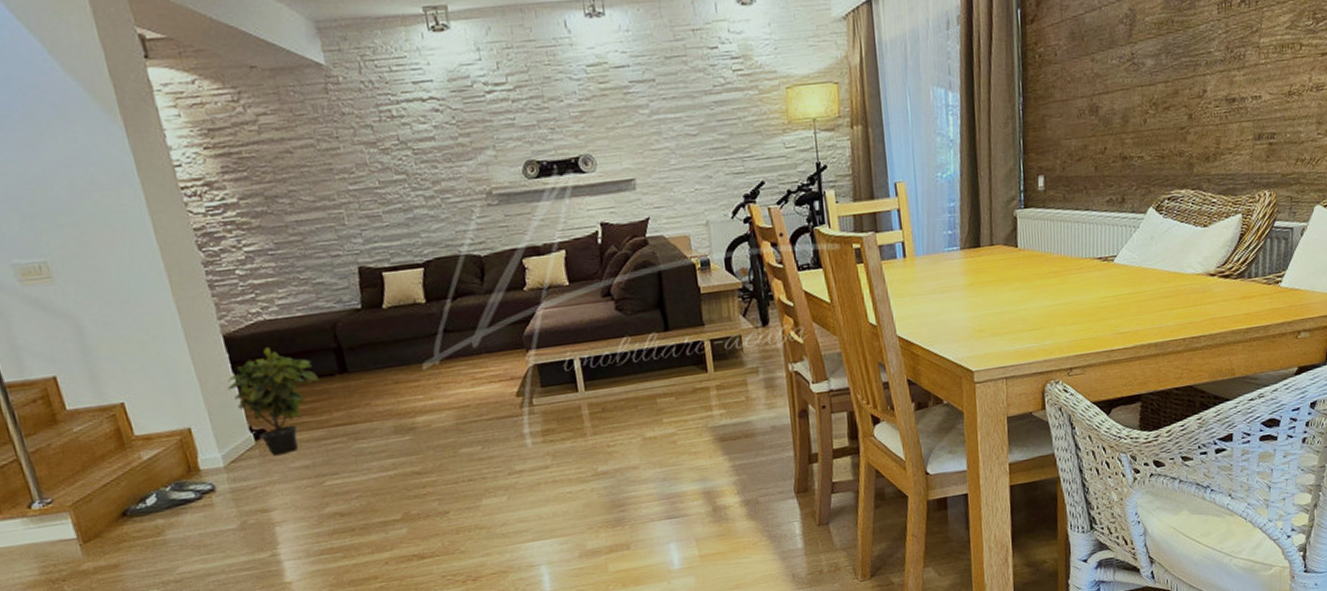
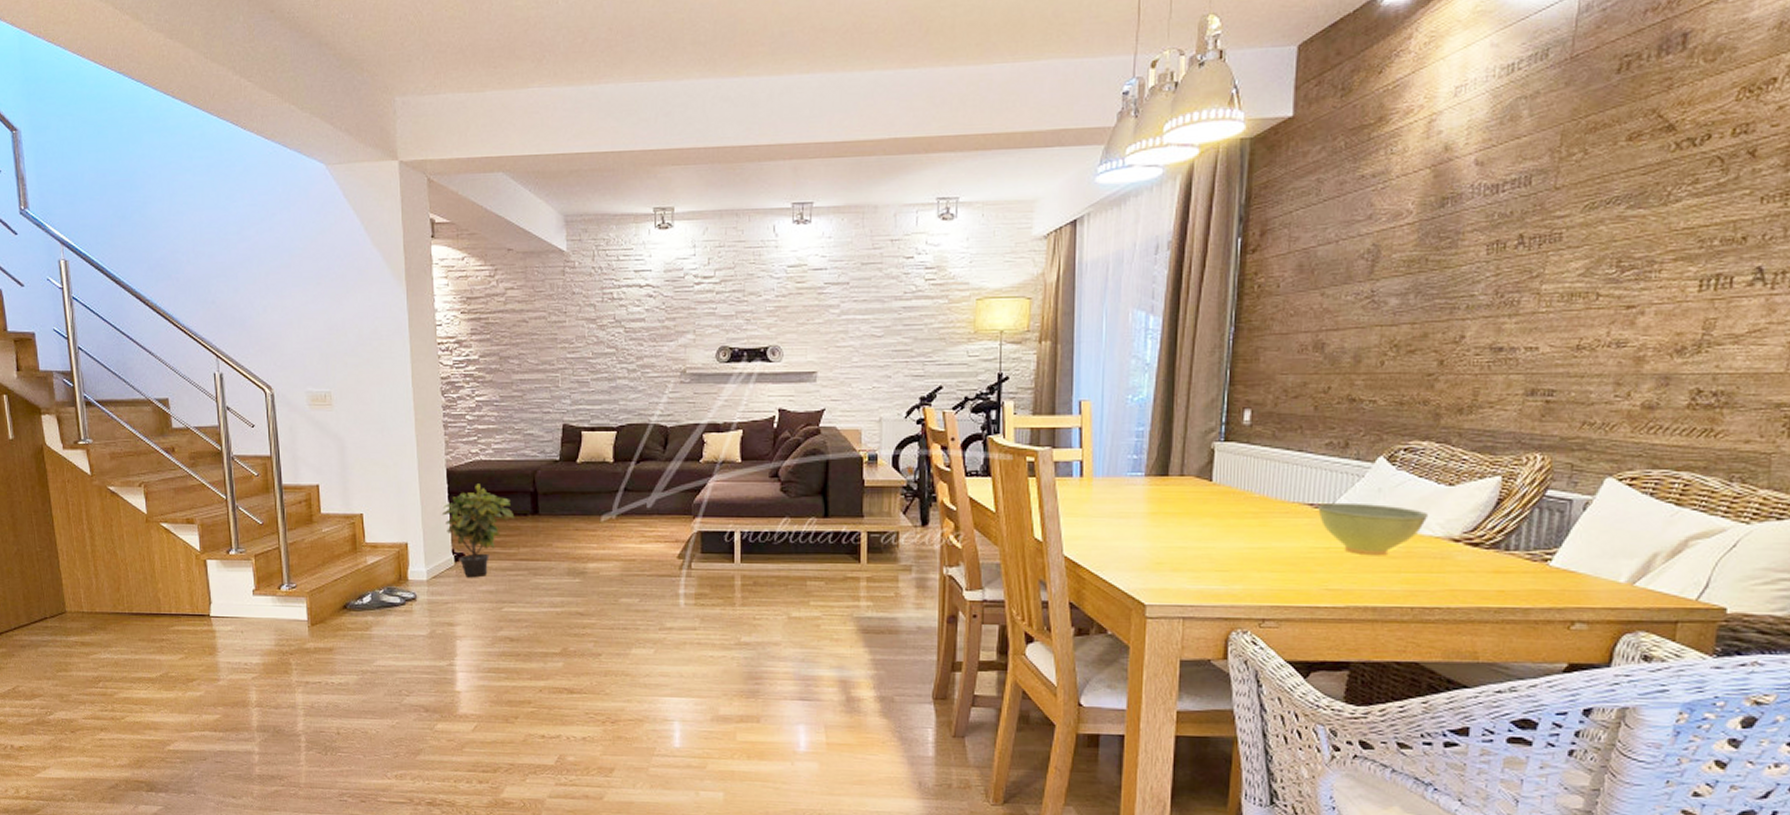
bowl: none [1104,251,1191,298] -> present [1316,502,1429,556]

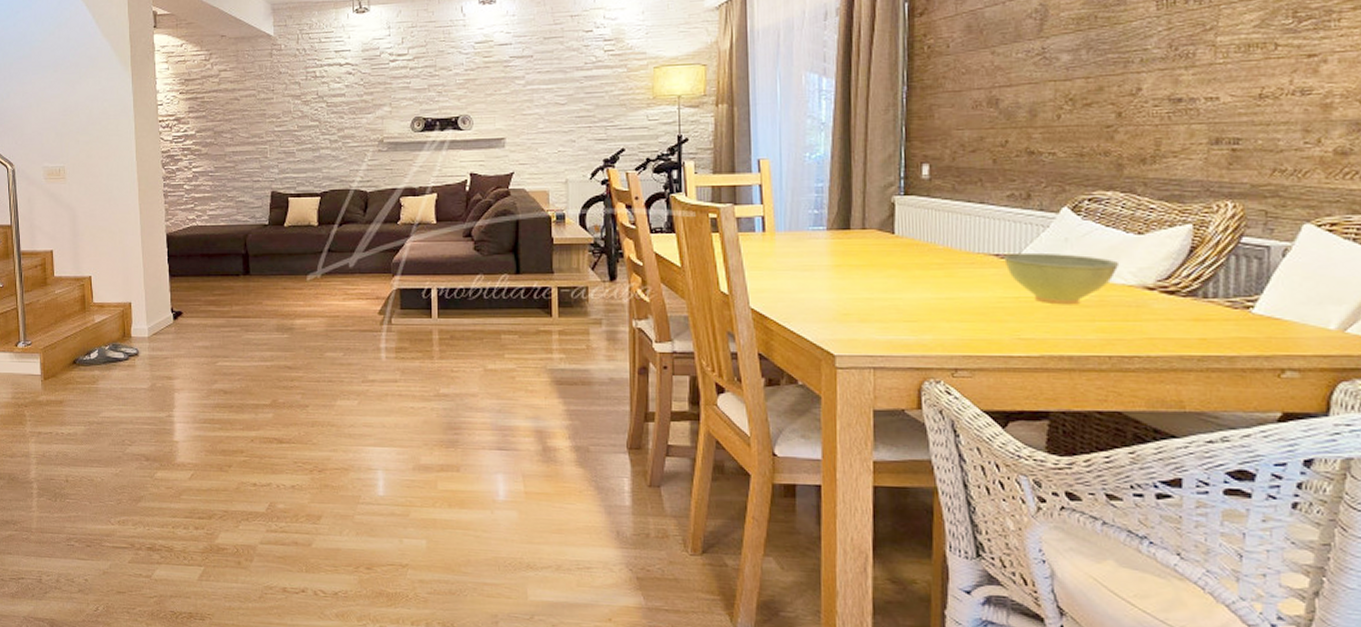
potted plant: present [441,484,515,578] -> none [161,247,228,334]

